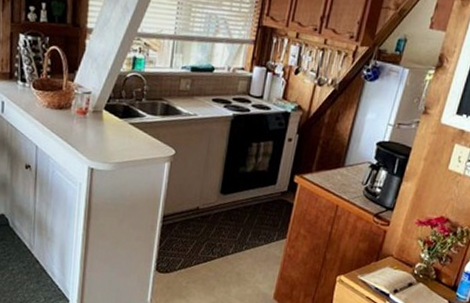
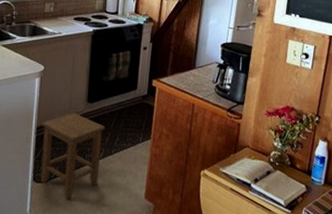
stool: none [163,203,238,292] -> present [40,113,106,199]

